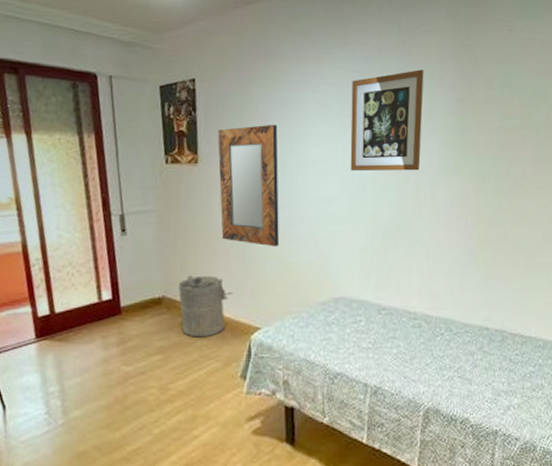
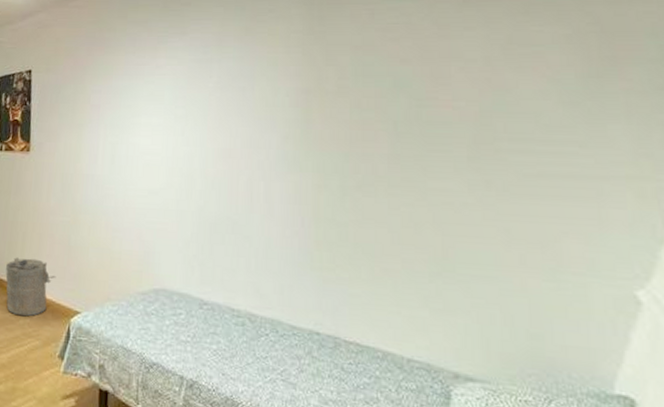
home mirror: present [218,124,279,247] -> none [48,114,109,236]
wall art: present [350,70,424,172] -> none [180,59,267,165]

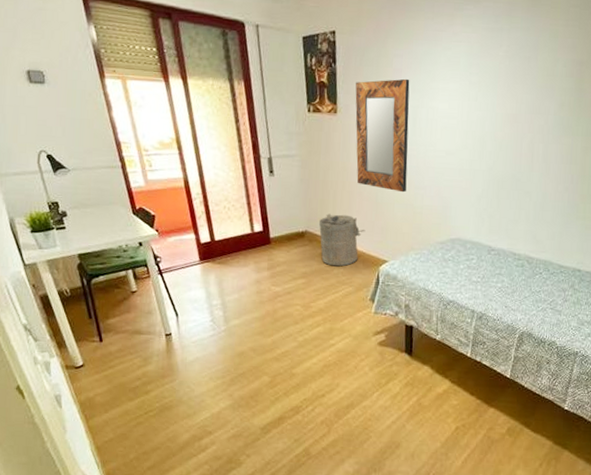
home mirror: none [48,114,109,236] -> present [355,78,410,193]

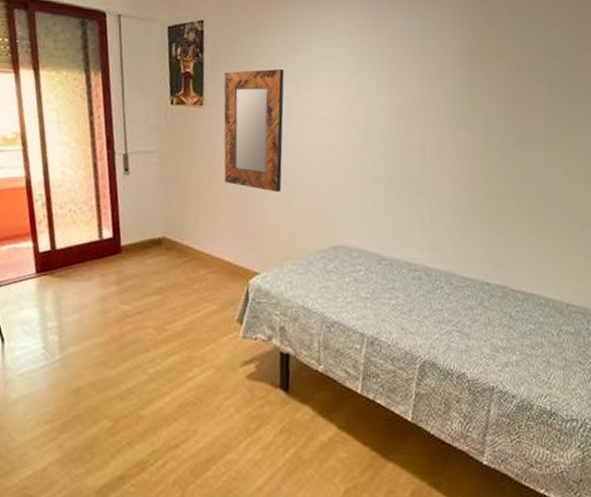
laundry hamper: present [319,213,366,267] -> none [179,217,233,280]

